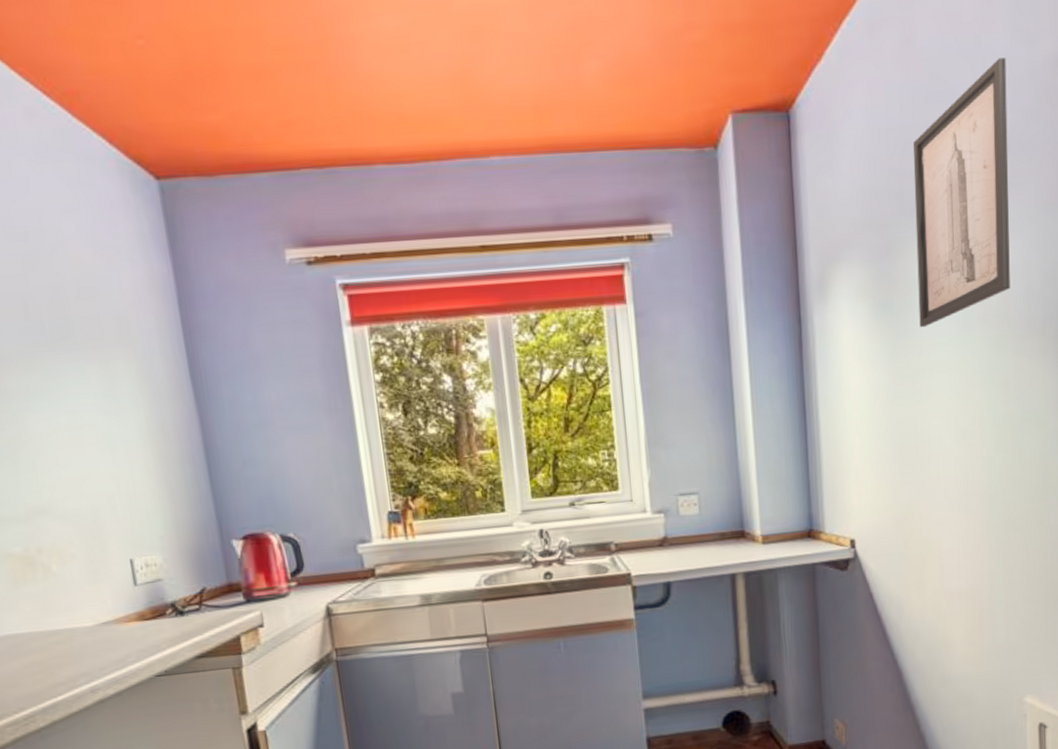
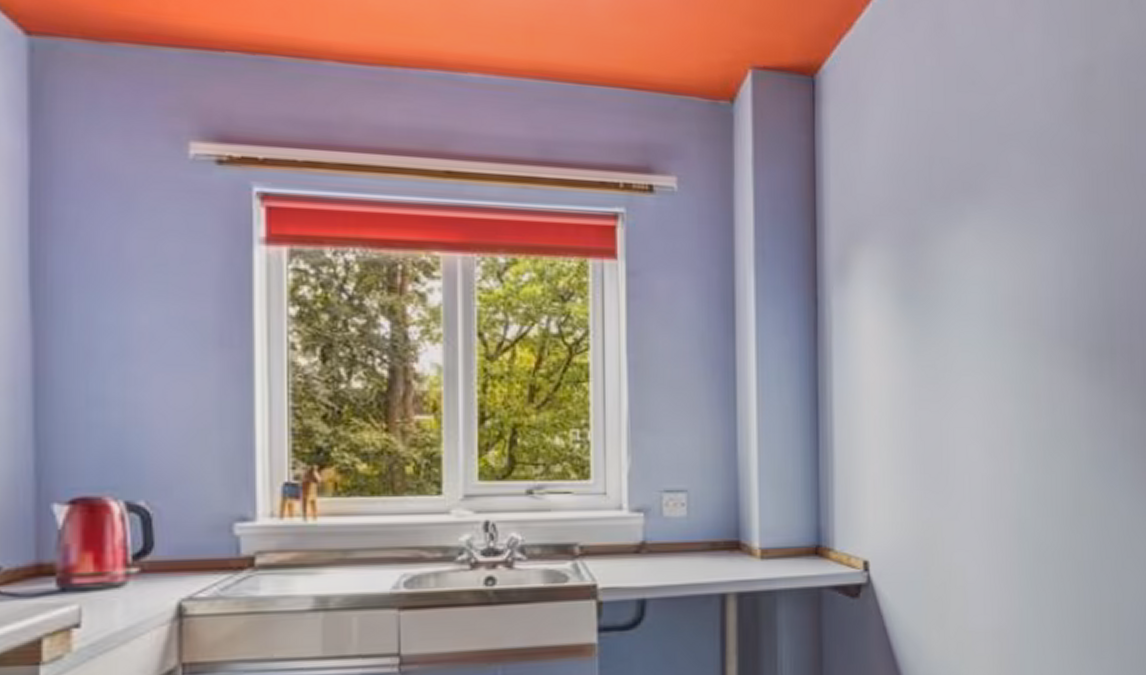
wall art: present [912,58,1010,328] -> none [943,58,1042,325]

